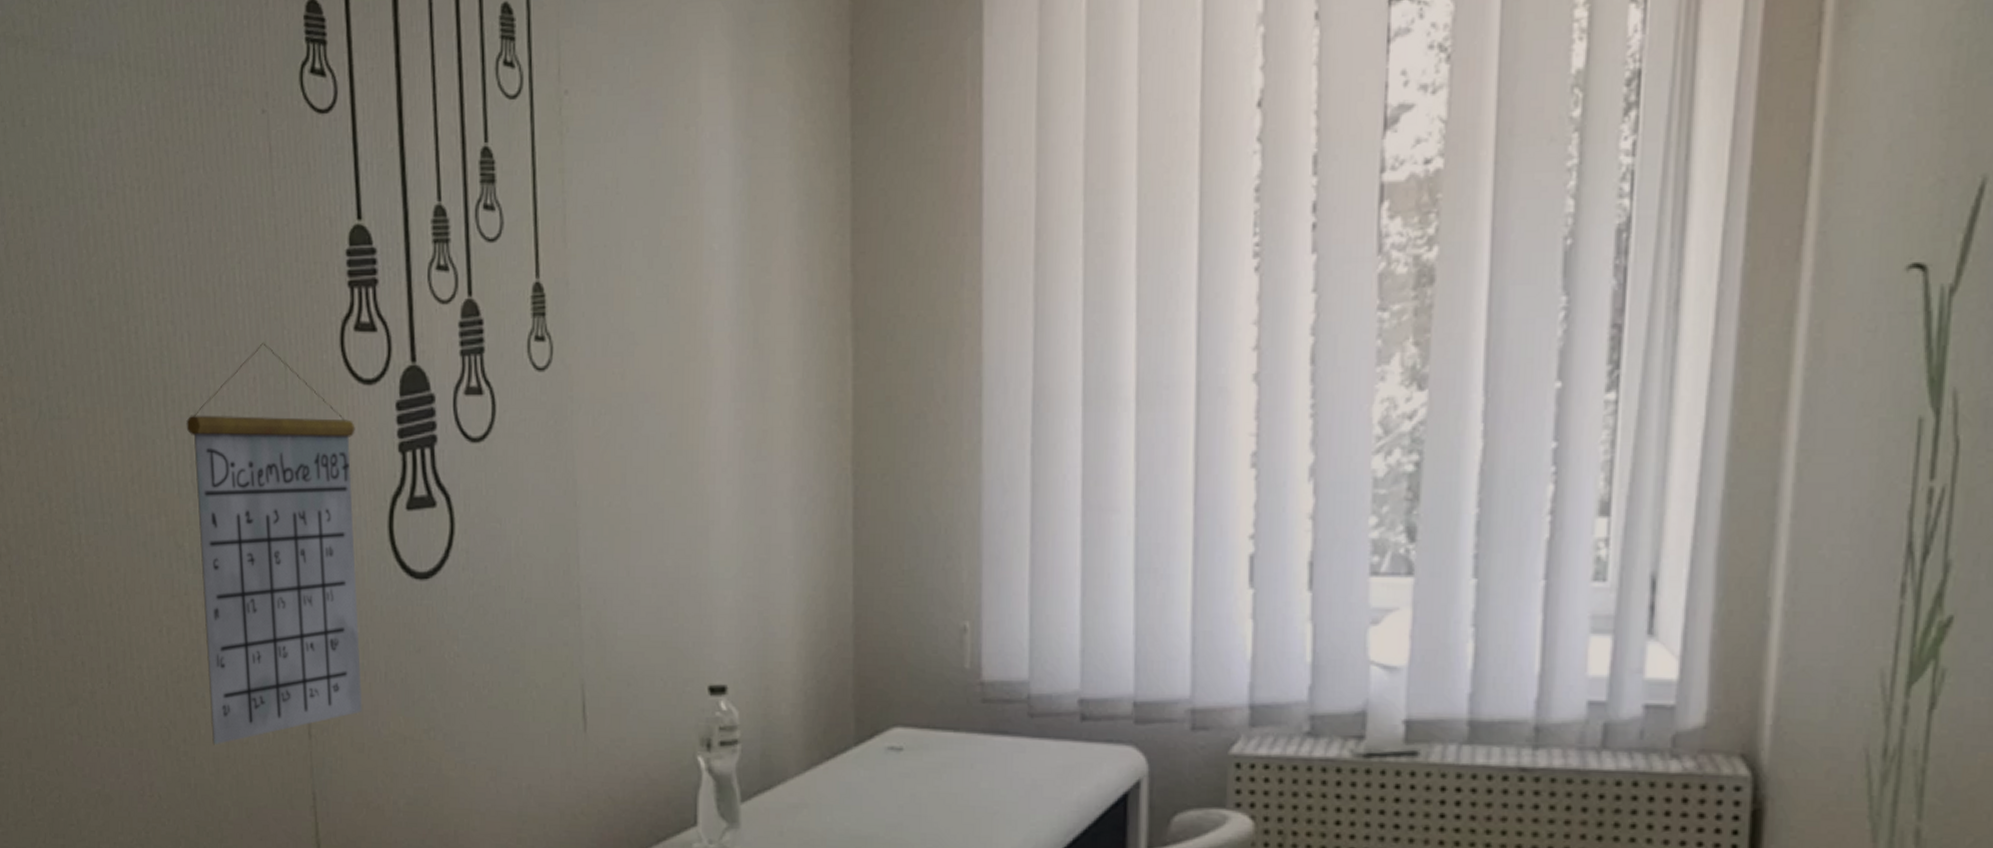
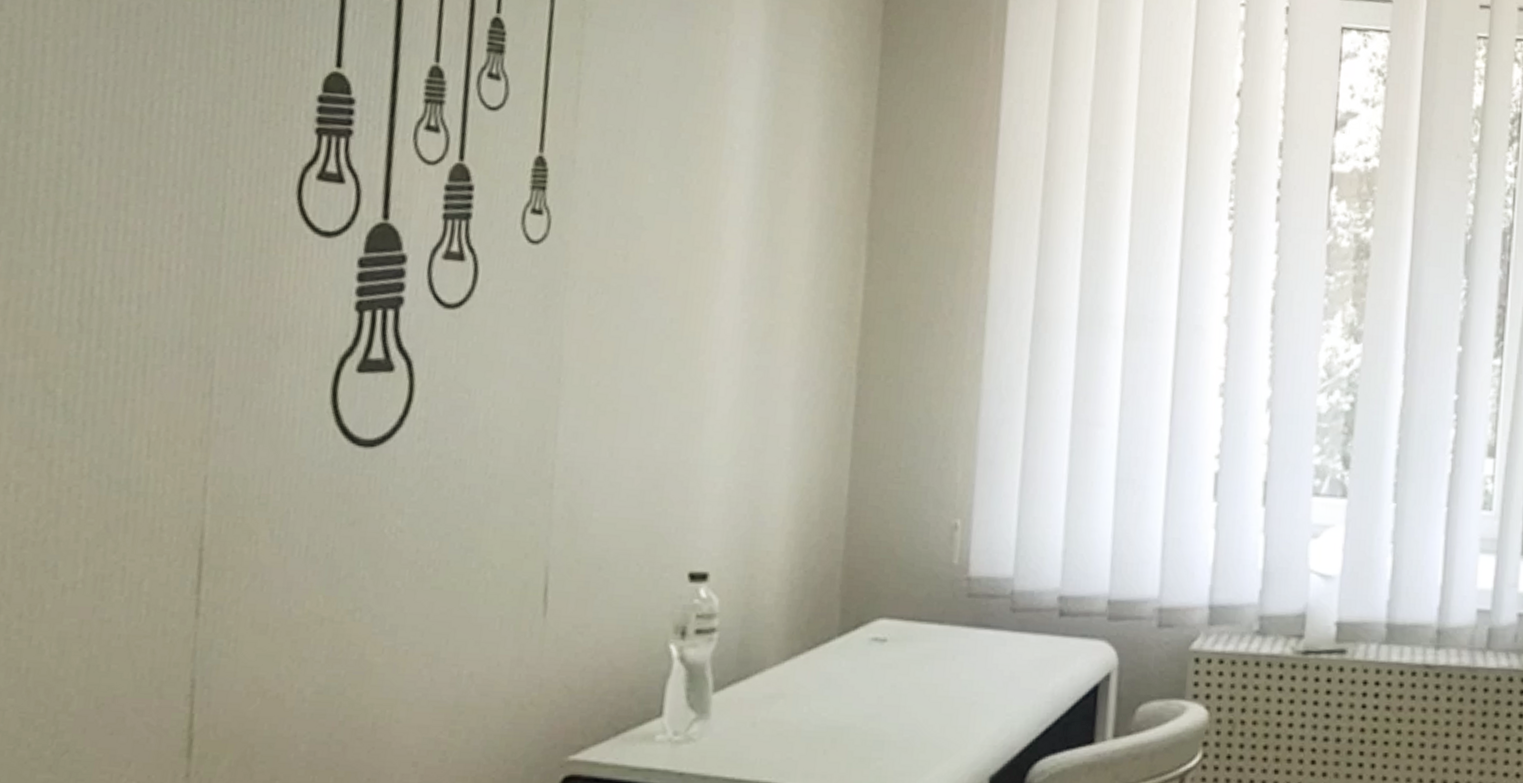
calendar: present [186,342,362,745] -> none [60,178,304,623]

